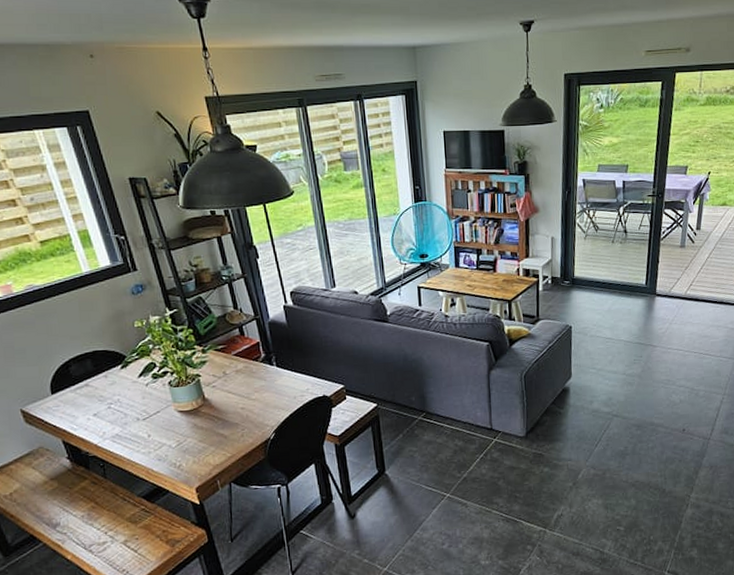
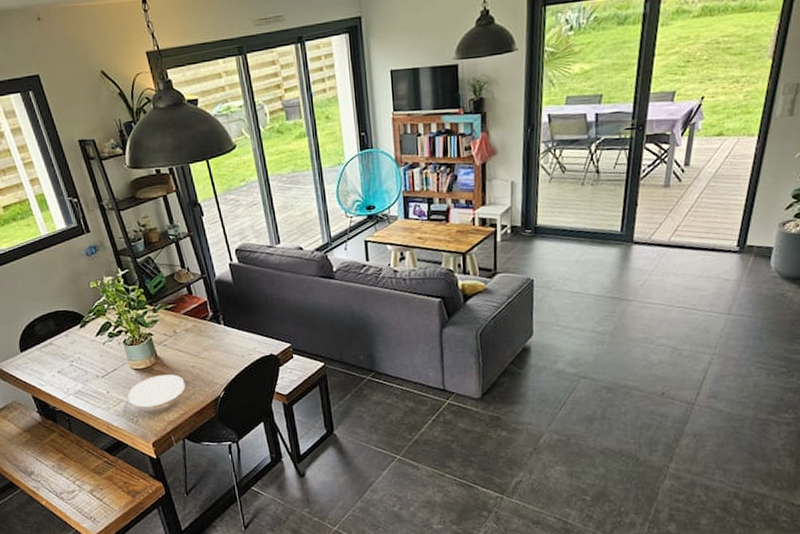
plate: none [171,416,234,451] -> present [128,374,186,408]

